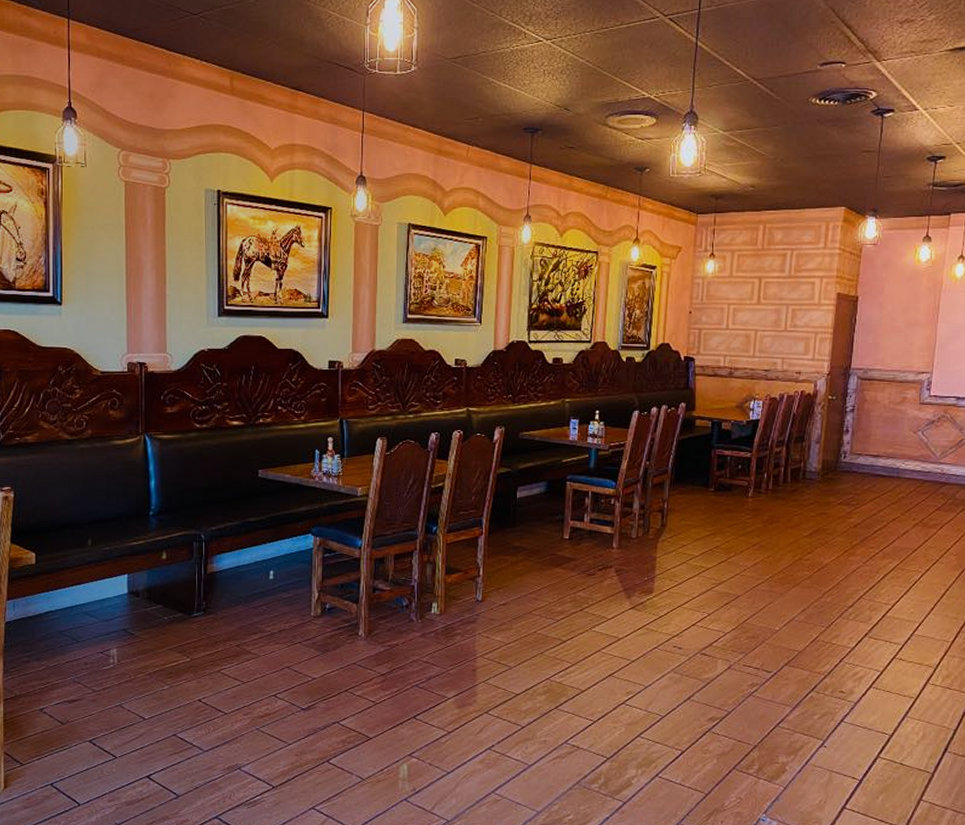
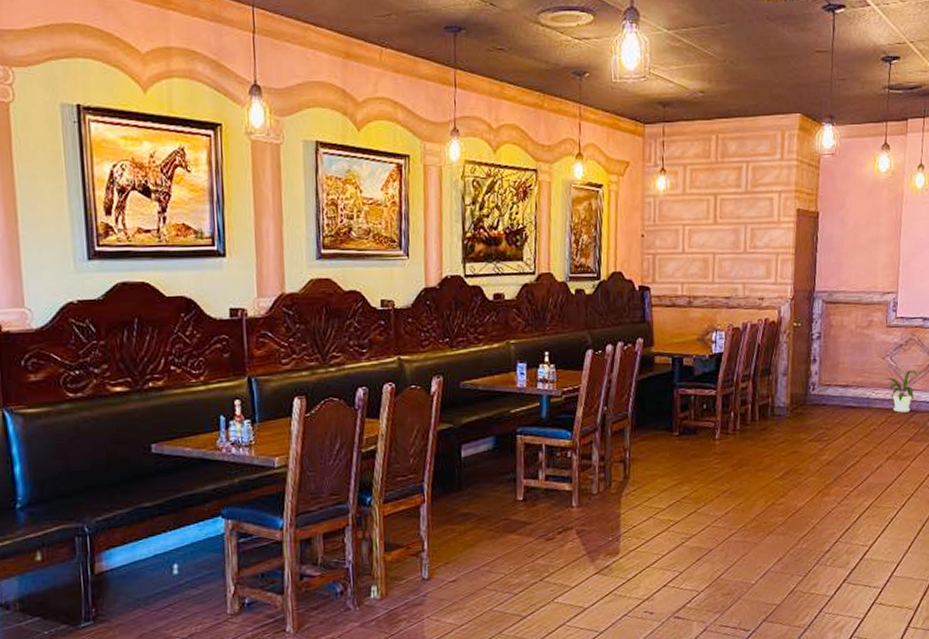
house plant: none [910,439,950,484] -> present [879,365,919,413]

